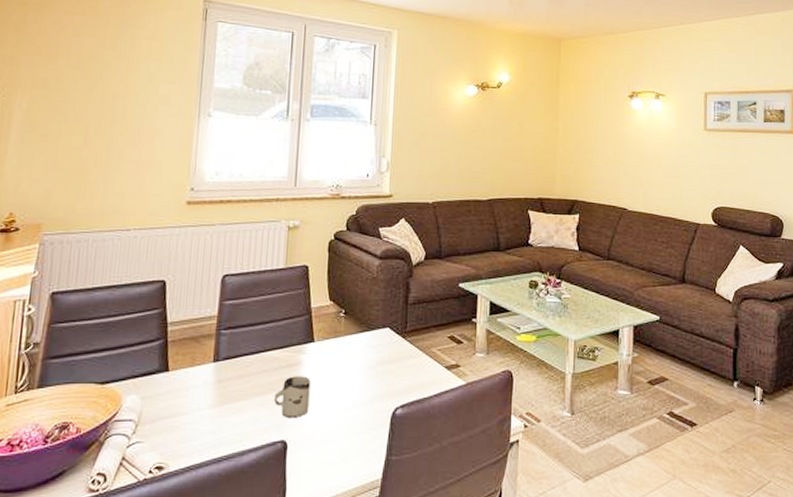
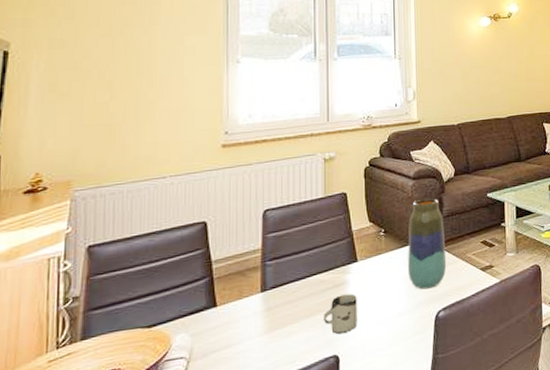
vase: none [367,281,409,382] -> present [408,198,447,290]

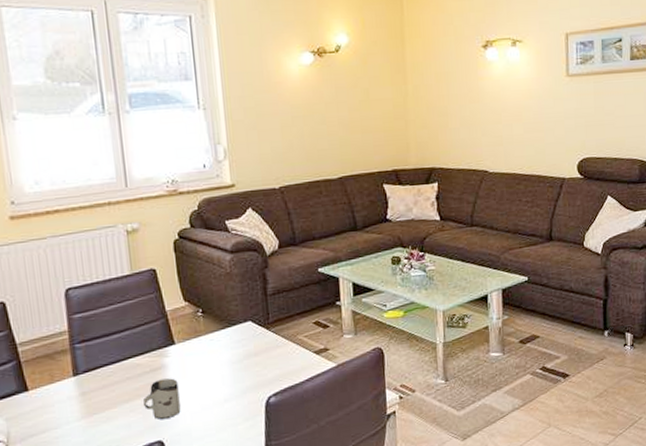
vase: present [408,198,447,290] -> none [229,274,276,374]

